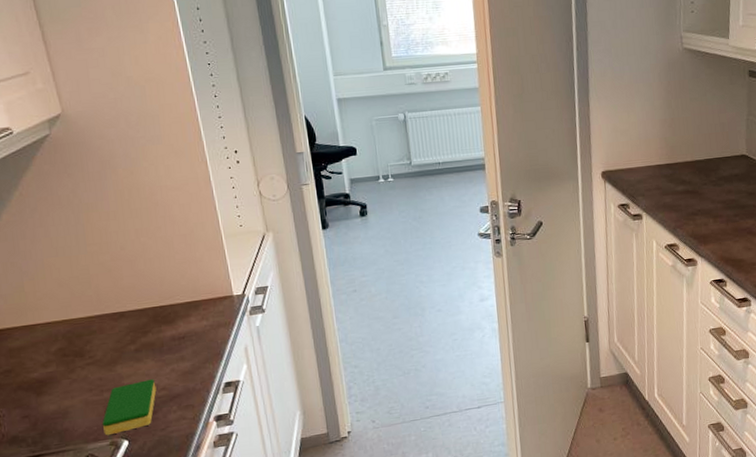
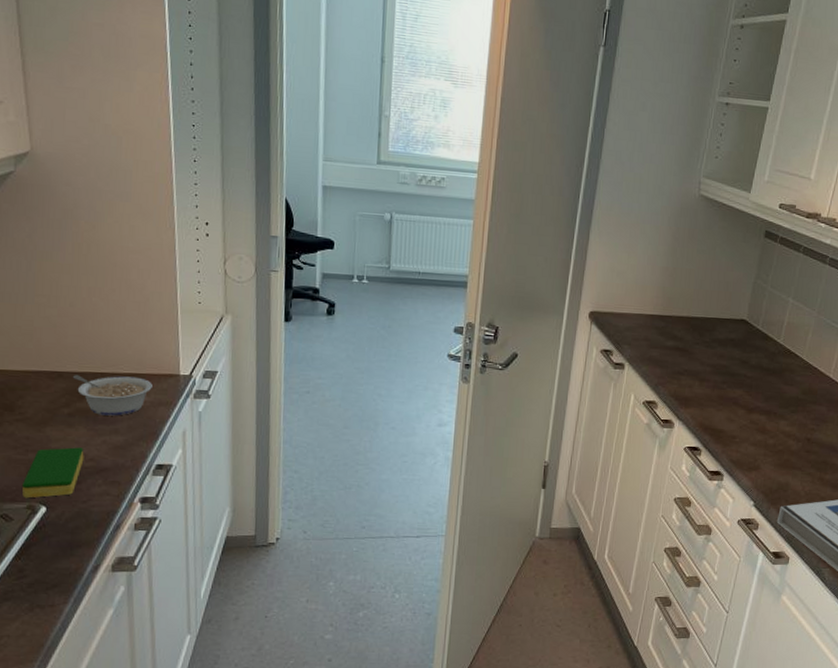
legume: none [133,304,210,346] -> present [72,375,152,416]

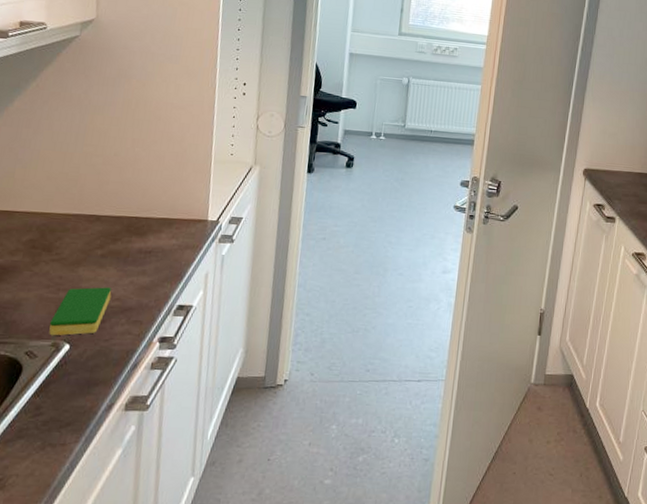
legume: present [72,375,152,416] -> none [109,219,182,258]

